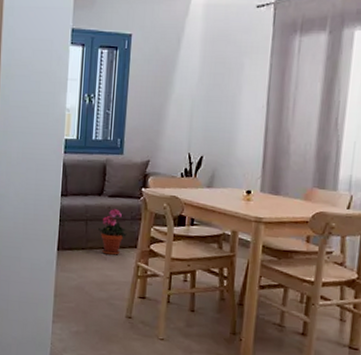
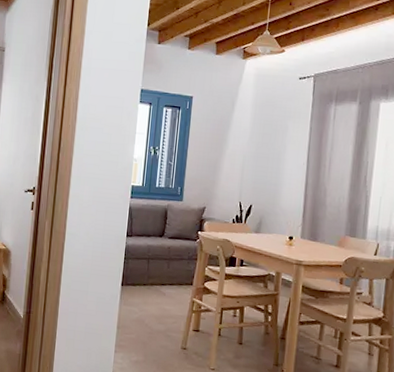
potted plant: present [97,209,127,256] -> none [158,249,184,292]

